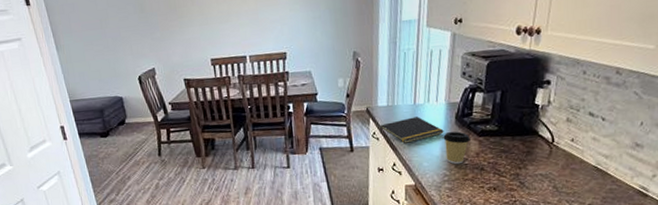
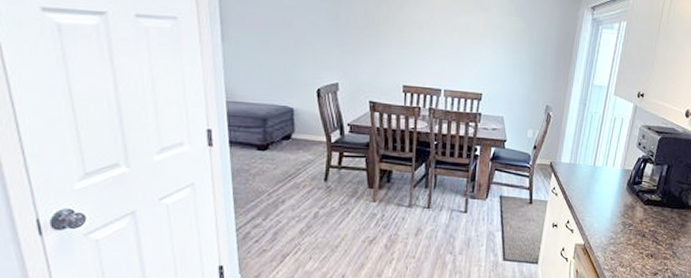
notepad: present [379,117,444,143] -> none [559,178,616,202]
coffee cup: present [443,131,470,165] -> none [614,196,637,229]

